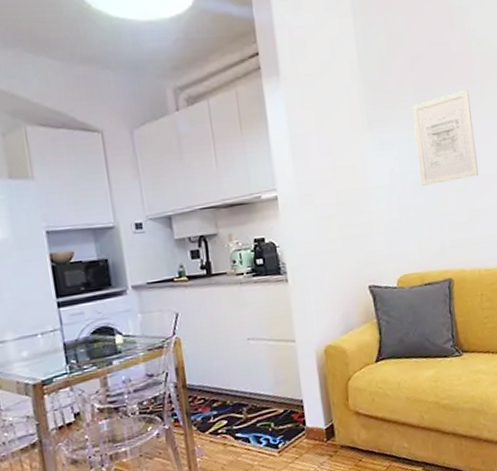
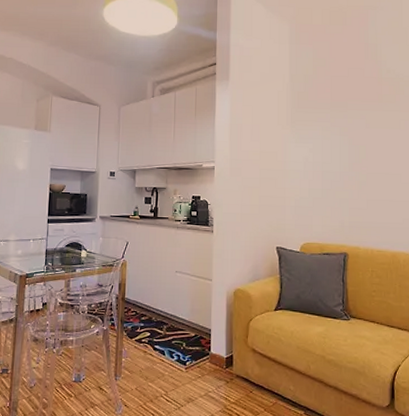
wall art: present [412,89,478,186] -> none [328,105,378,175]

